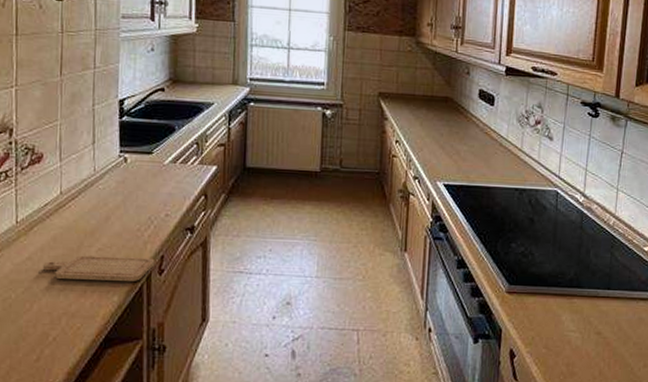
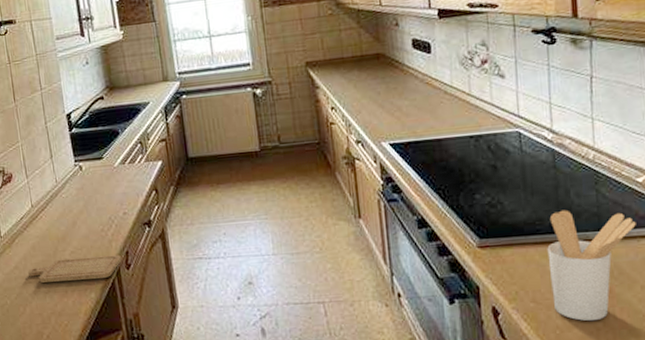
utensil holder: none [562,267,638,369] -> present [547,210,636,321]

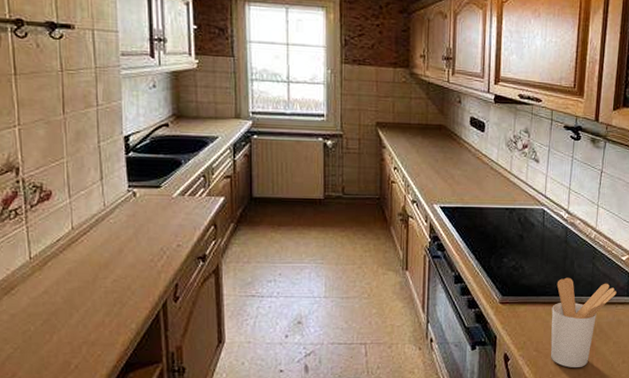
chopping board: present [27,254,122,283] -> none [59,287,170,311]

